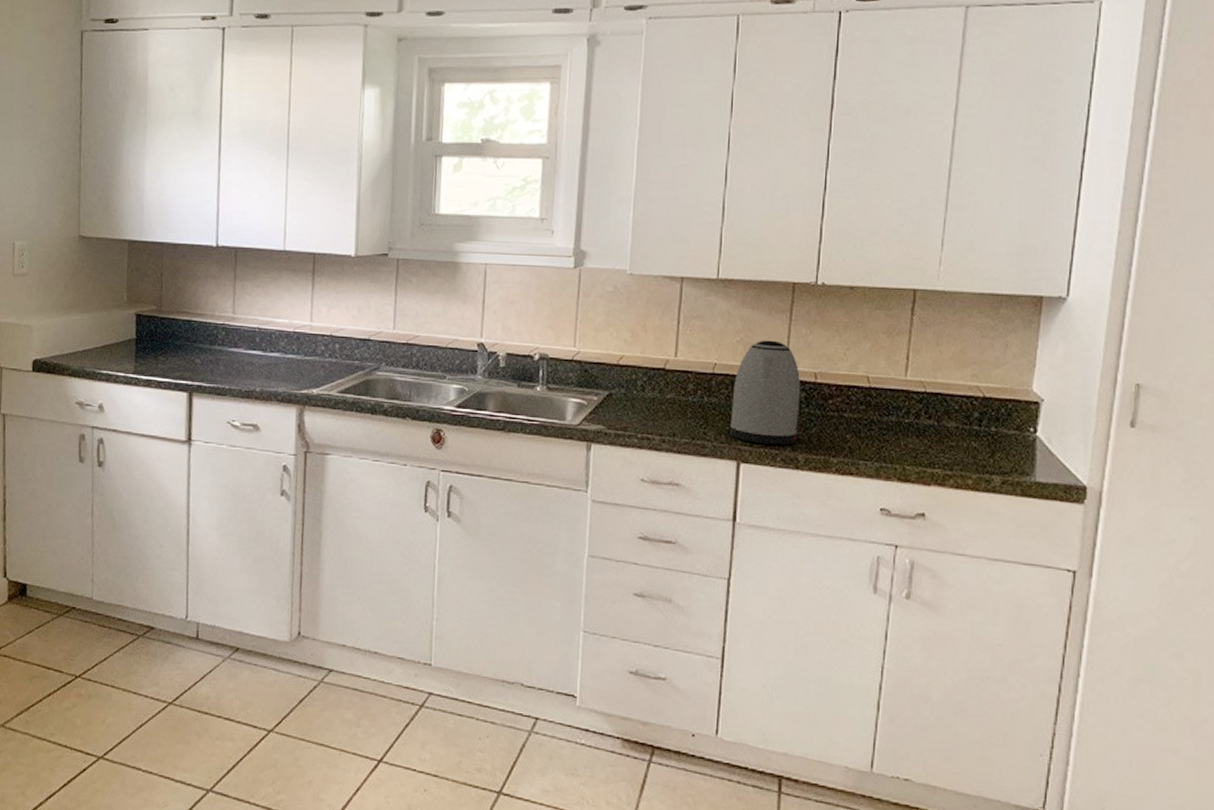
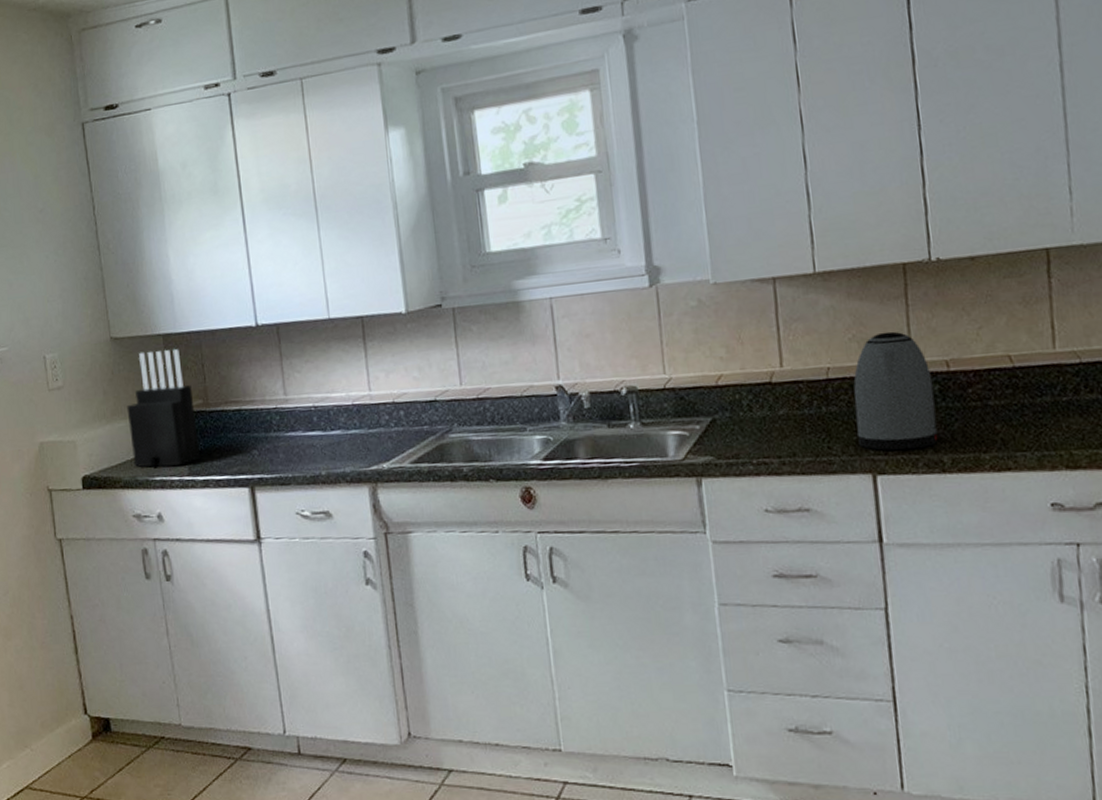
knife block: none [84,253,148,364] -> present [126,349,200,467]

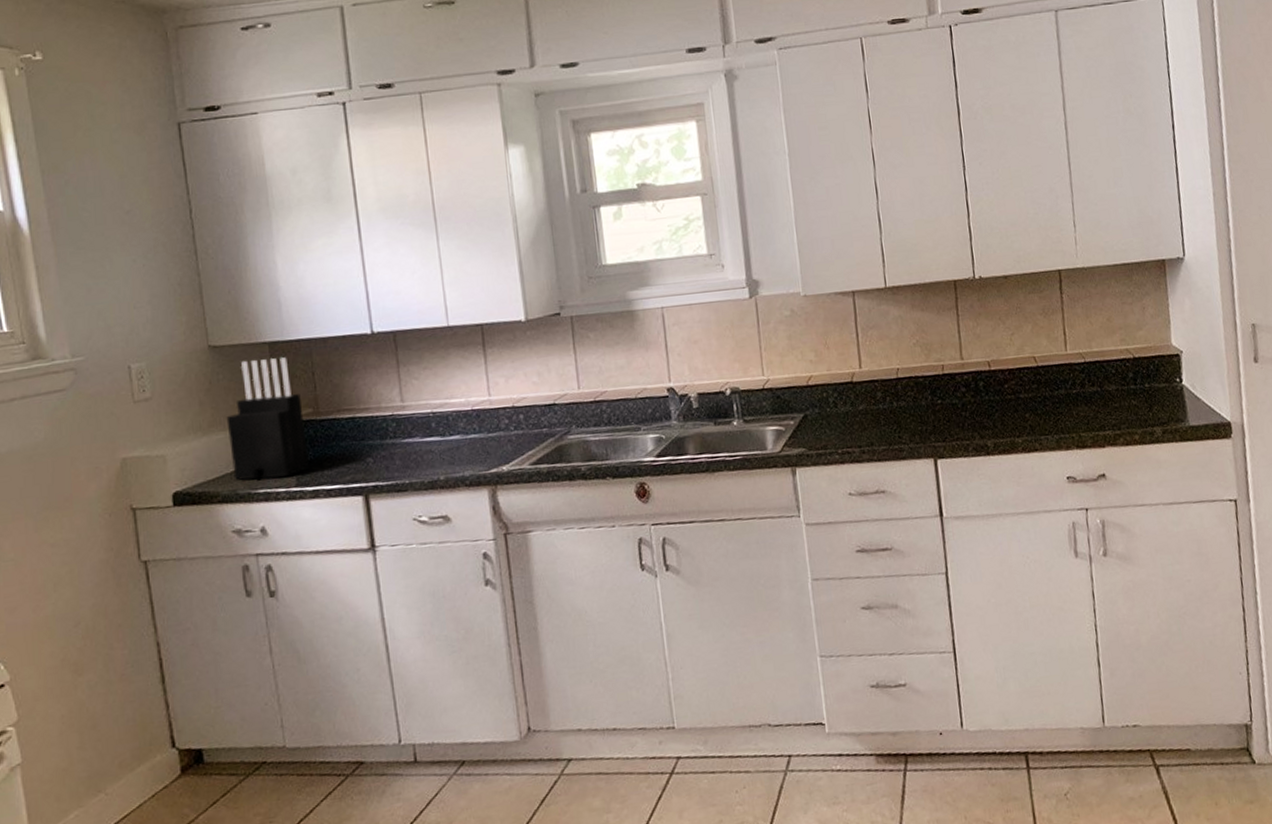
kettle: present [853,331,938,451] -> none [918,337,983,438]

